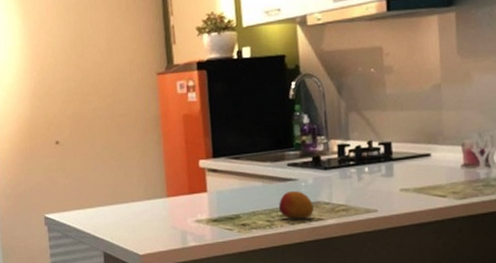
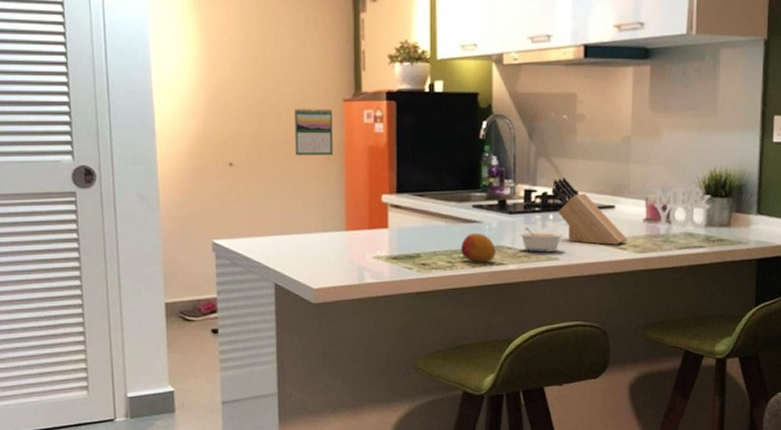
calendar: none [112,83,151,130] -> present [295,108,334,156]
legume: none [335,182,381,206] -> present [518,227,564,253]
knife block: none [364,130,447,194] -> present [551,178,627,245]

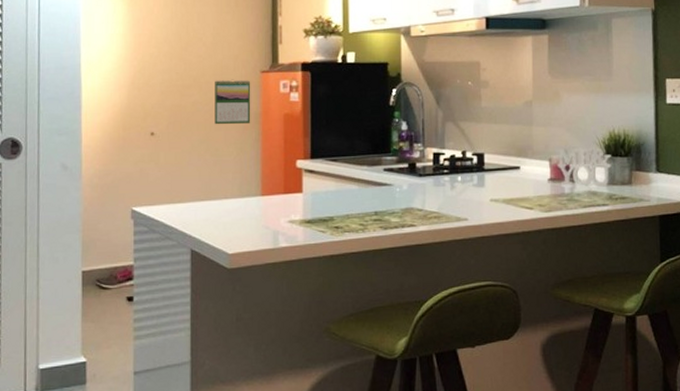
fruit: present [461,233,496,262] -> none [373,195,407,224]
legume: present [518,227,564,253] -> none [428,189,472,214]
knife block: present [551,178,627,245] -> none [459,141,534,205]

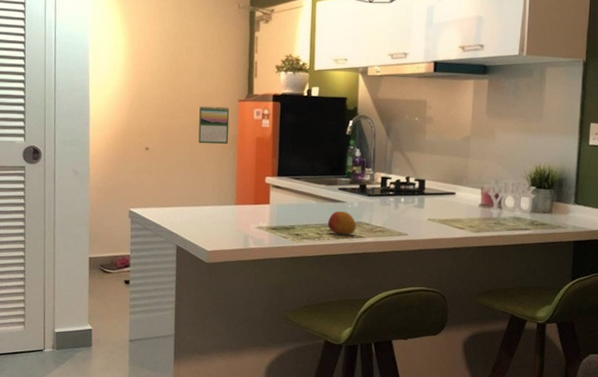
fruit: none [373,195,407,224] -> present [328,210,356,235]

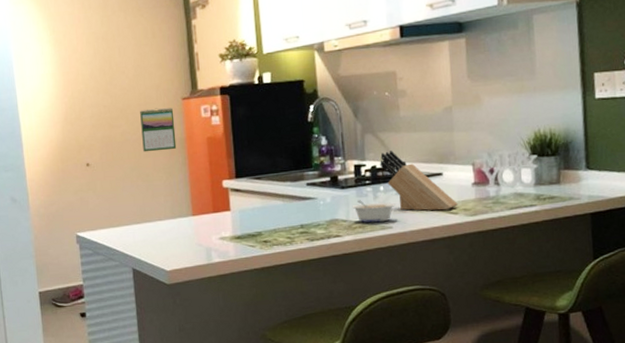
fruit: present [328,210,356,235] -> none [299,208,332,236]
legume: none [375,208,413,229] -> present [352,200,395,223]
knife block: none [403,168,465,225] -> present [380,151,458,211]

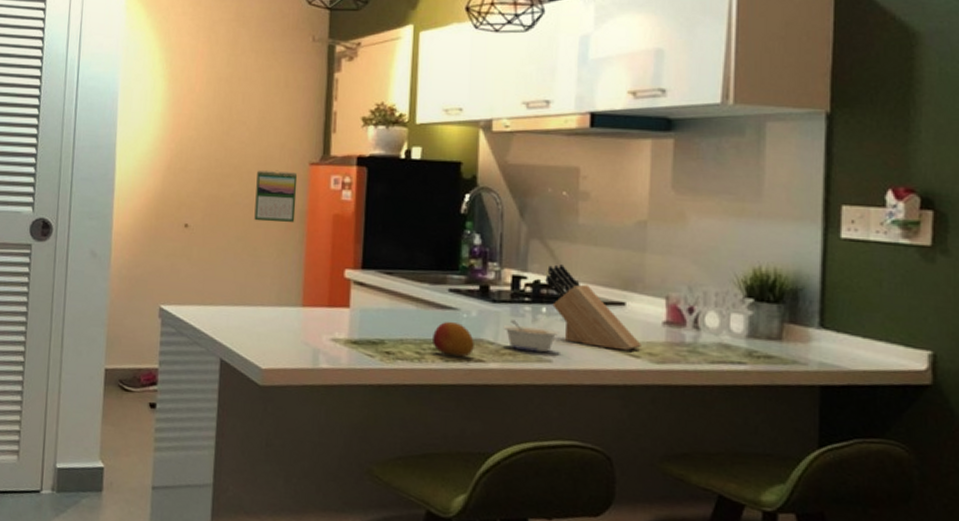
fruit: none [299,208,332,236] -> present [433,321,474,357]

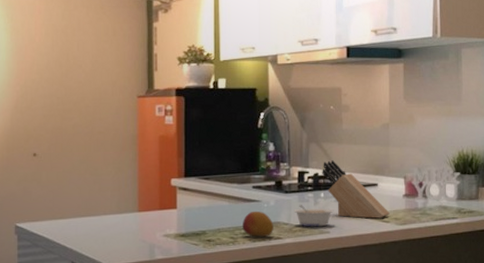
calendar: present [254,170,298,223] -> none [94,103,128,146]

